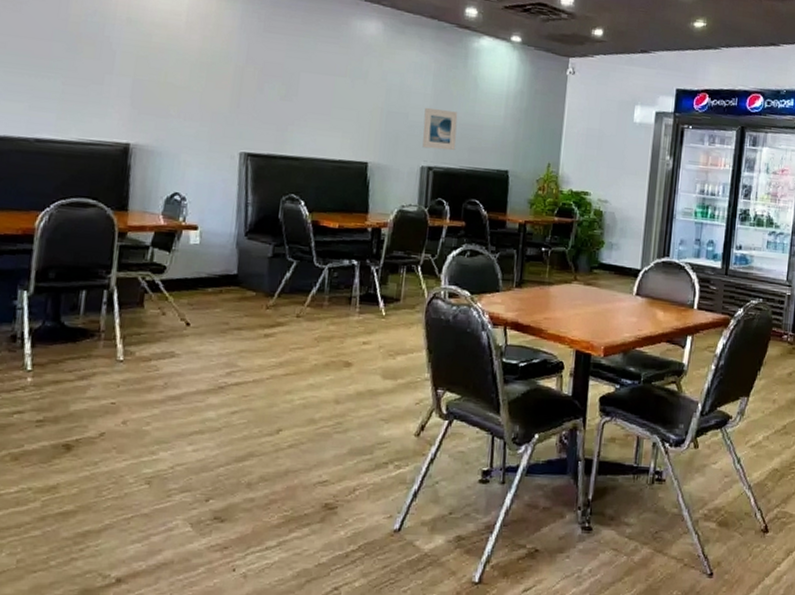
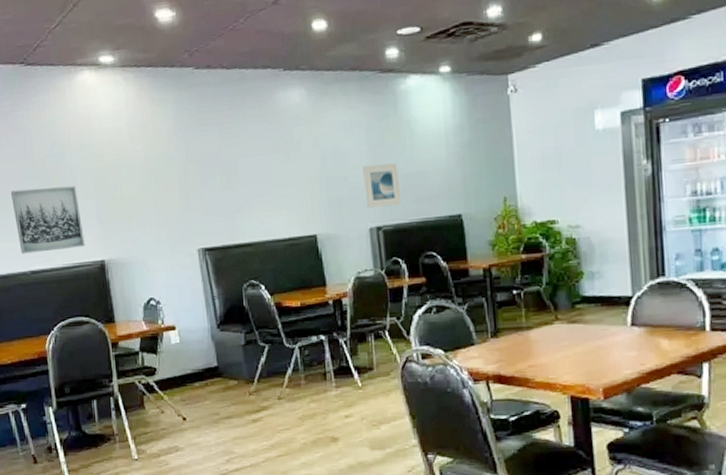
wall art: none [27,48,112,126] -> present [10,185,85,254]

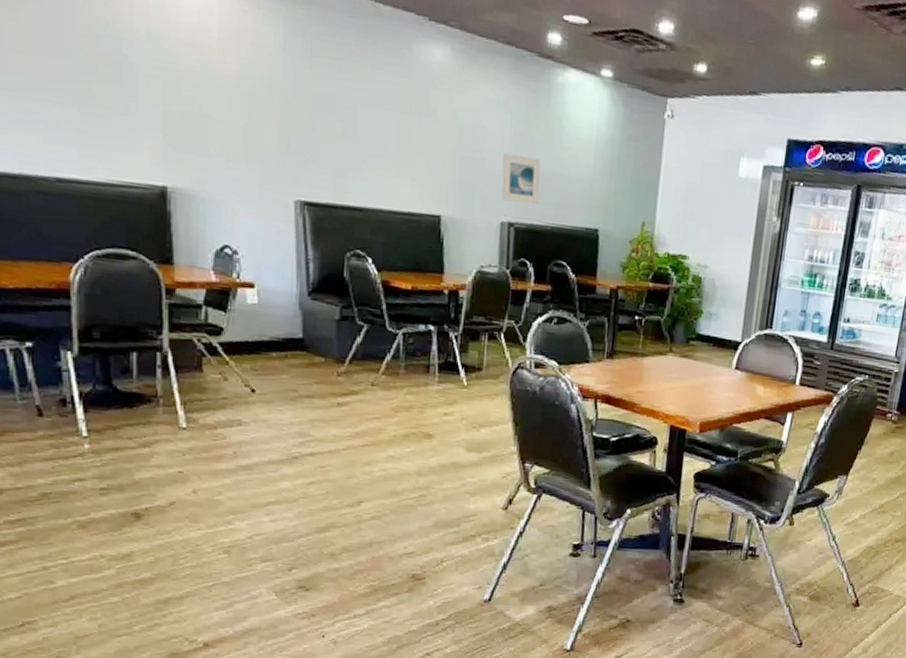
wall art: present [10,185,85,254] -> none [34,67,141,165]

